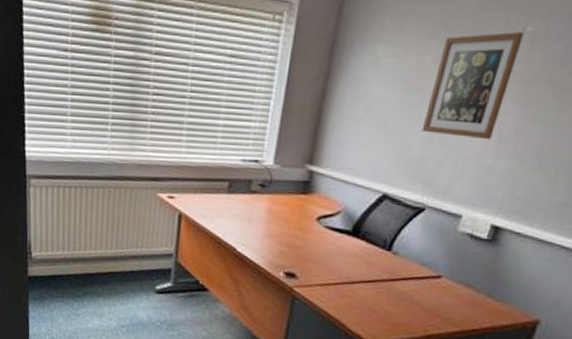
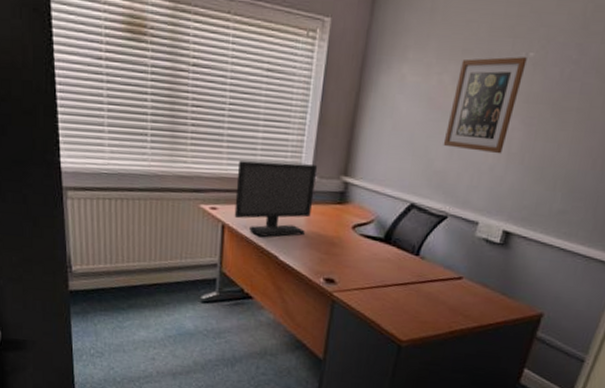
computer monitor: none [191,148,281,228] -> present [234,160,318,237]

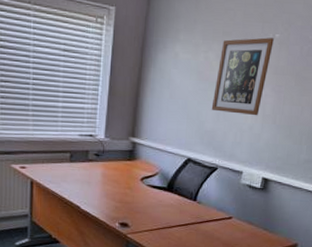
computer monitor: present [234,160,318,237] -> none [41,126,110,190]

